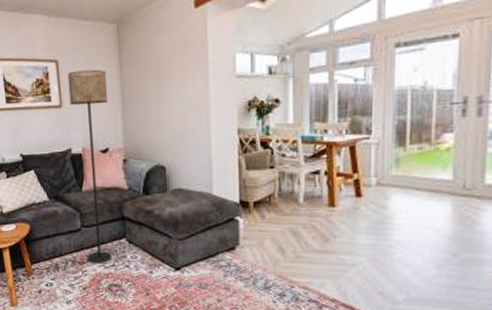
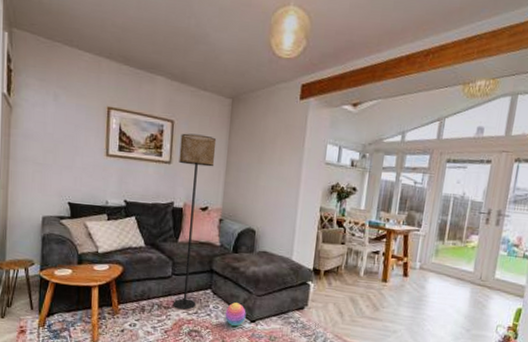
stacking toy: none [145,250,169,277] -> present [225,302,246,327]

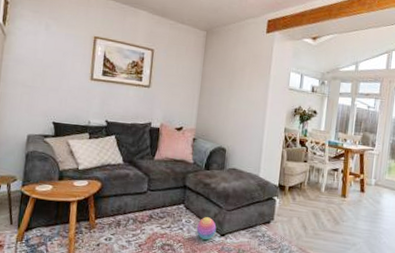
floor lamp: present [173,133,217,310] -> none [147,60,192,224]

